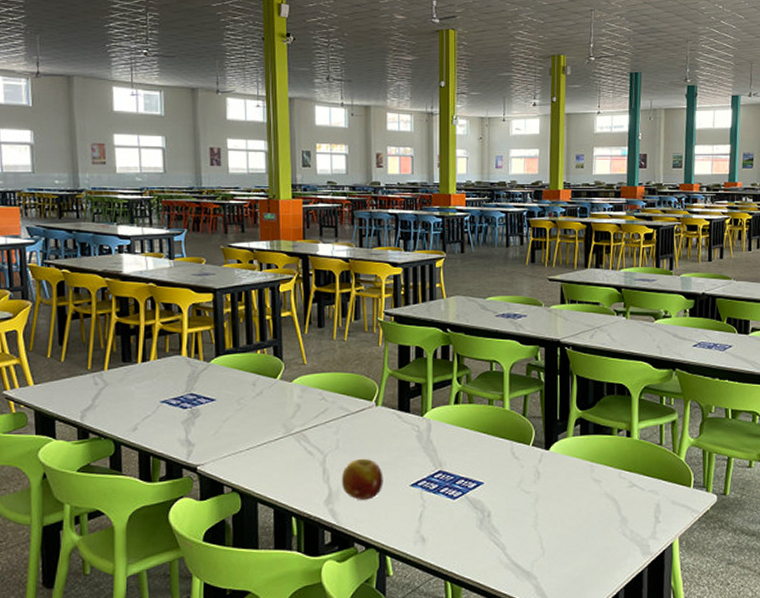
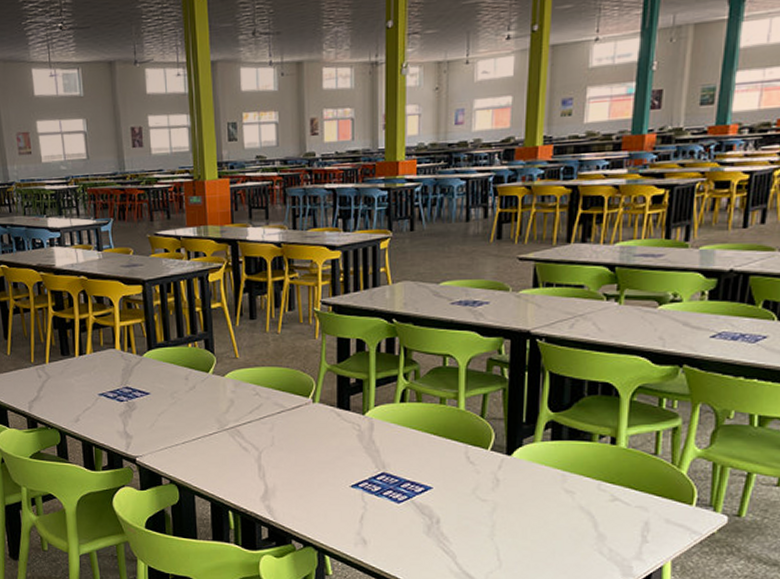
fruit: present [342,458,383,500] -> none [278,456,322,498]

